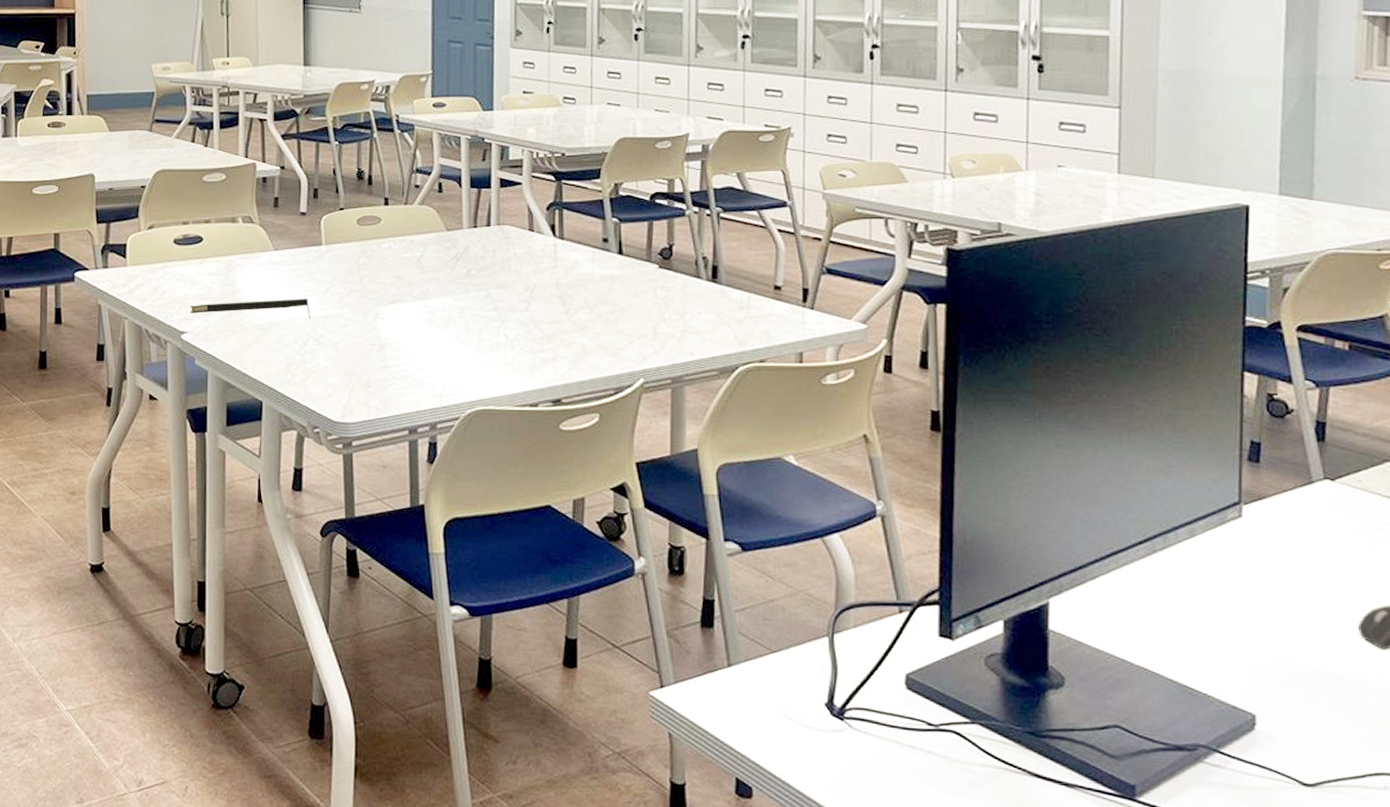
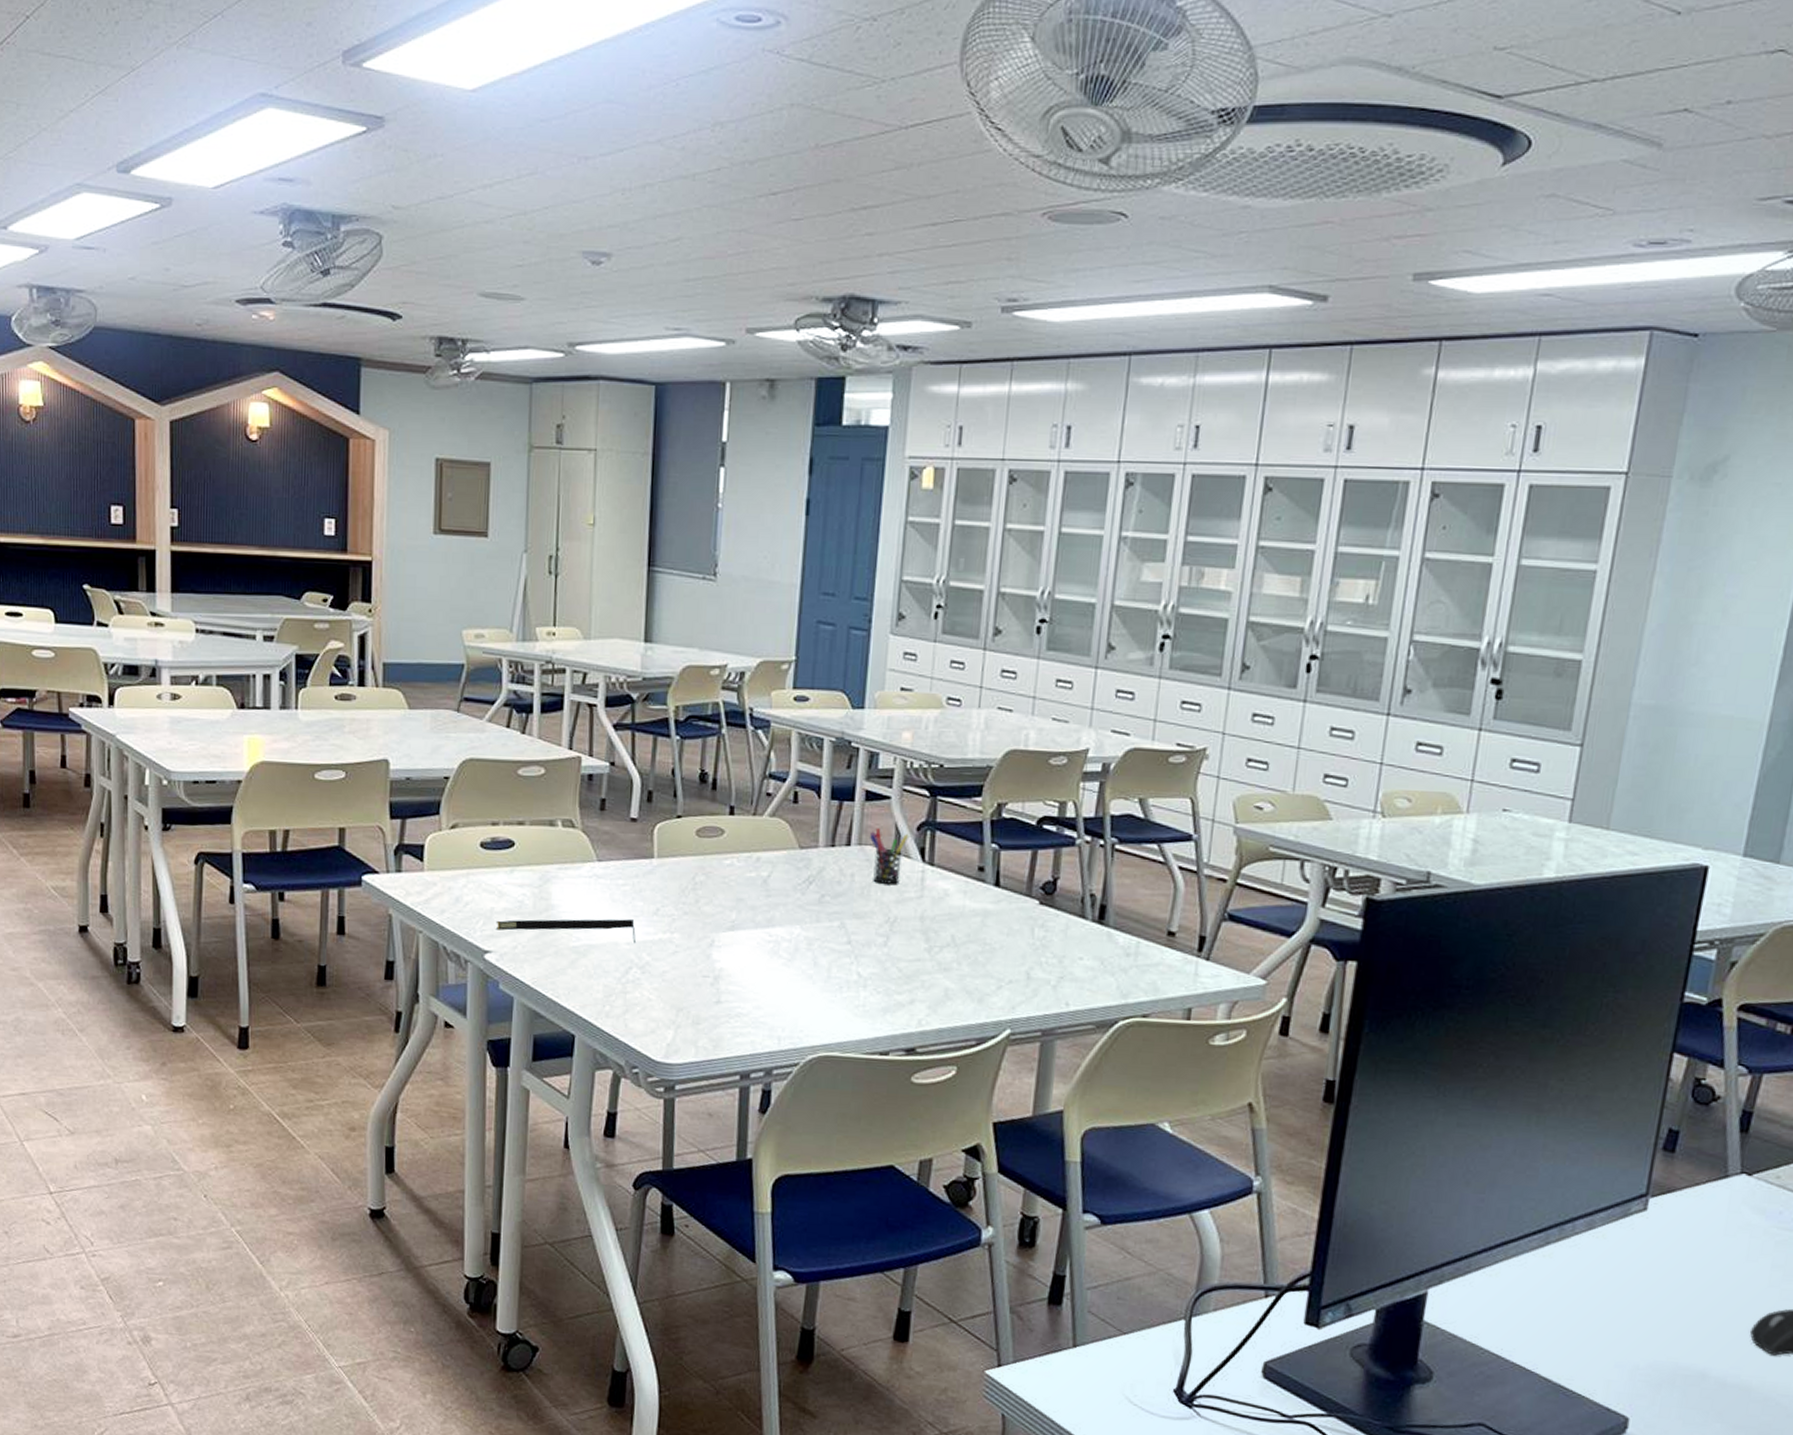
pen holder: none [506,210,540,257] -> present [869,828,909,884]

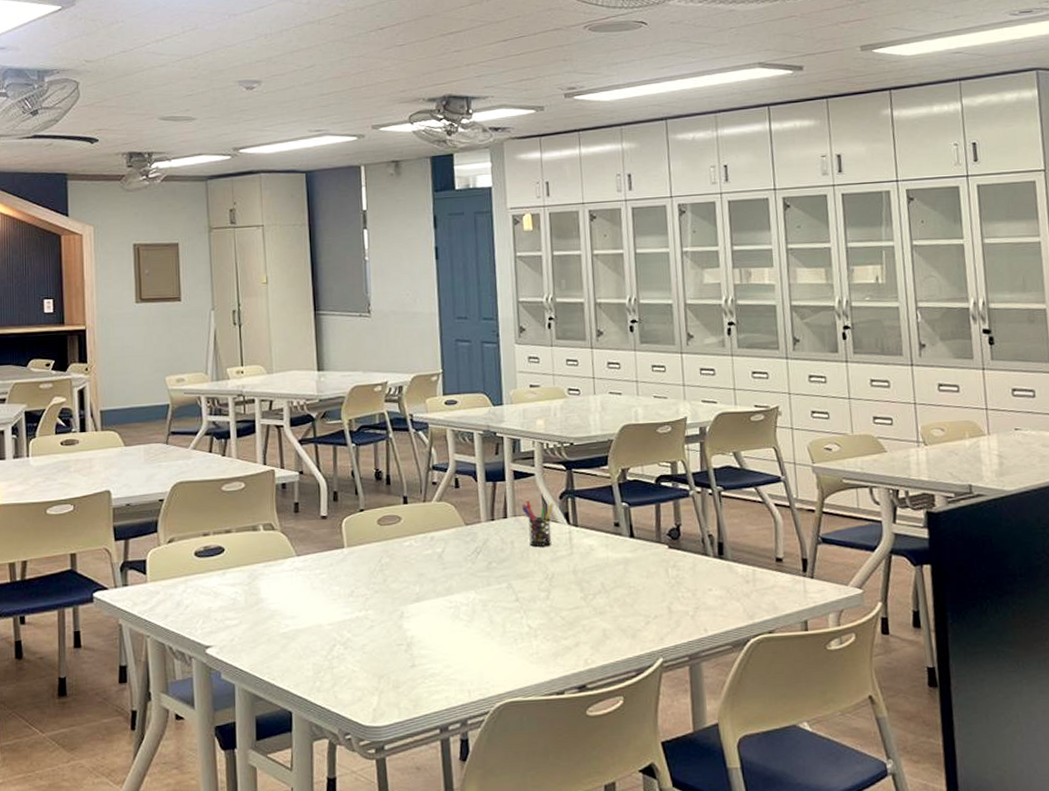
notepad: present [495,919,636,943] -> none [213,603,336,627]

